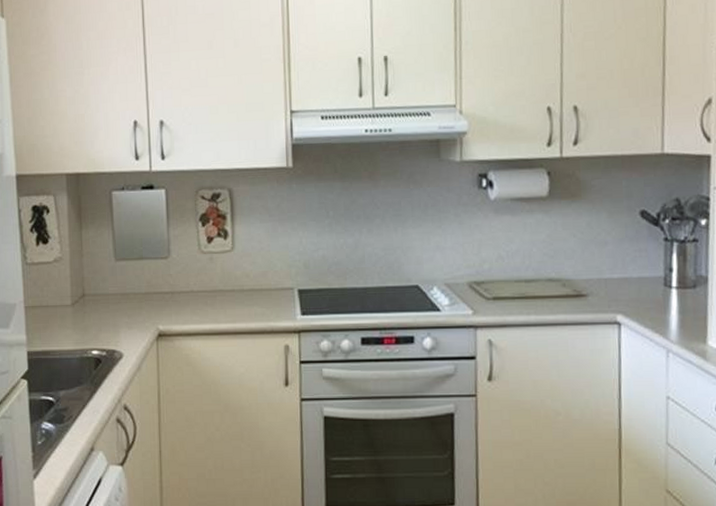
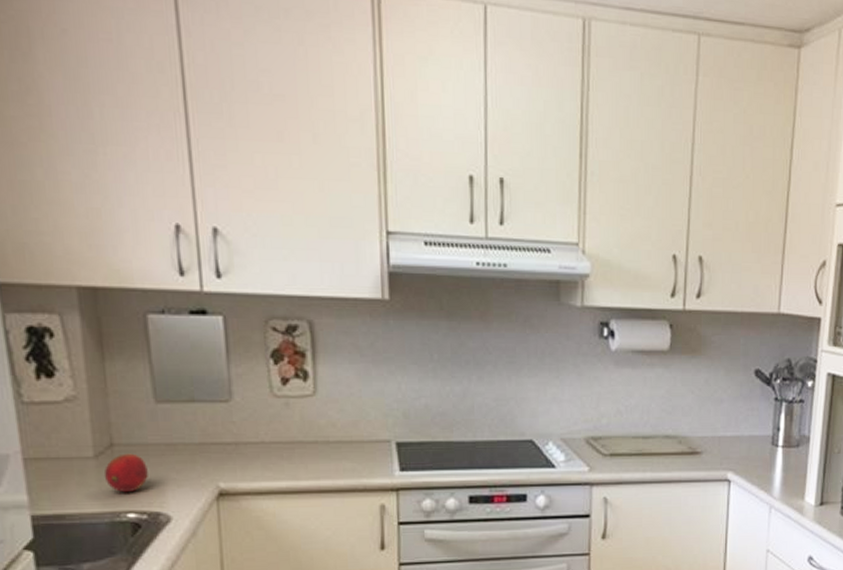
fruit: none [77,302,108,334] -> present [104,453,148,493]

